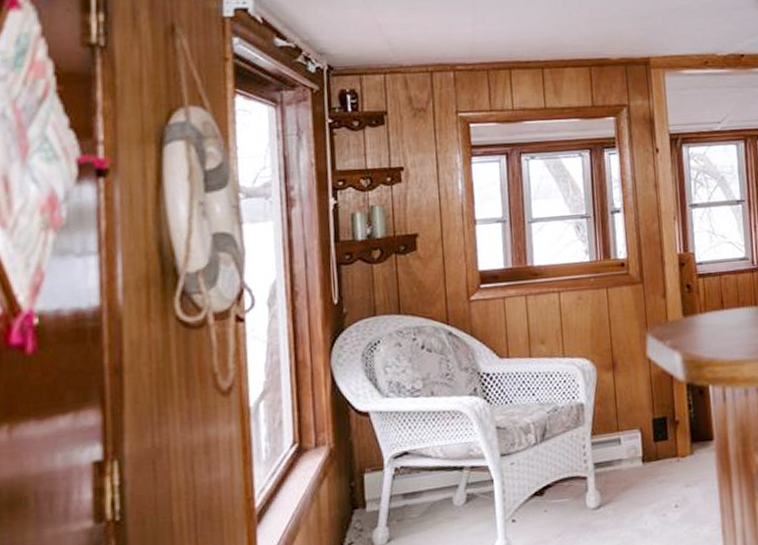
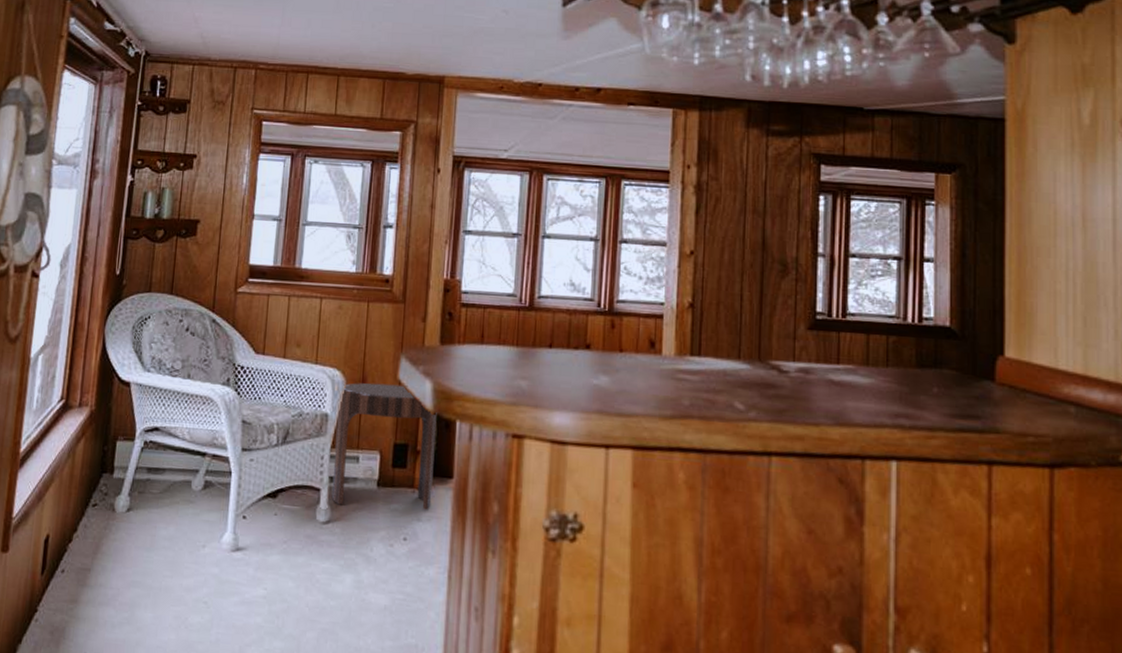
side table: none [591,361,697,489] -> present [331,383,437,511]

